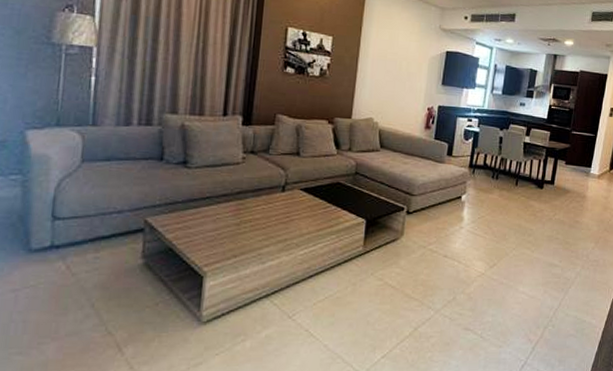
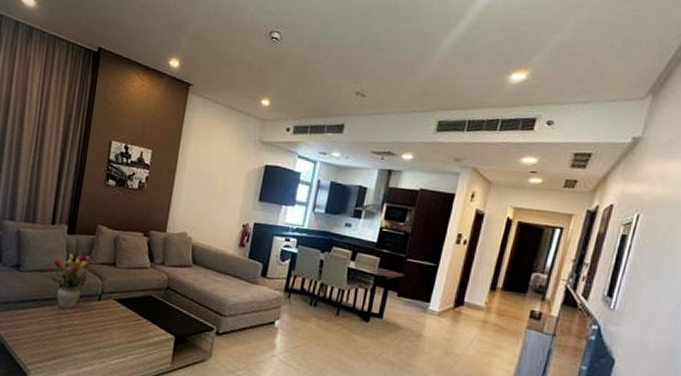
flower arrangement: none [216,146,271,205] -> present [43,254,91,310]

